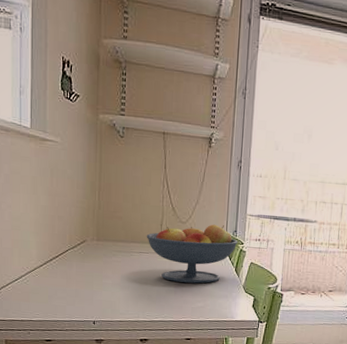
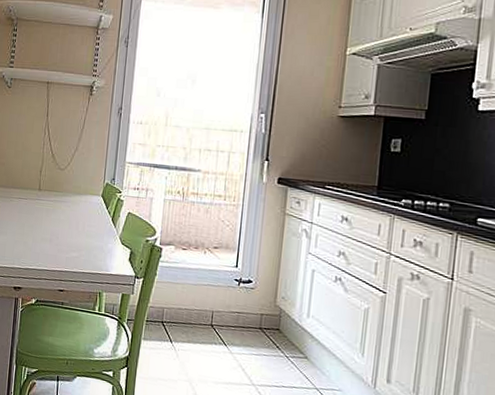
fruit bowl: present [146,224,238,284] -> none [26,171,116,233]

